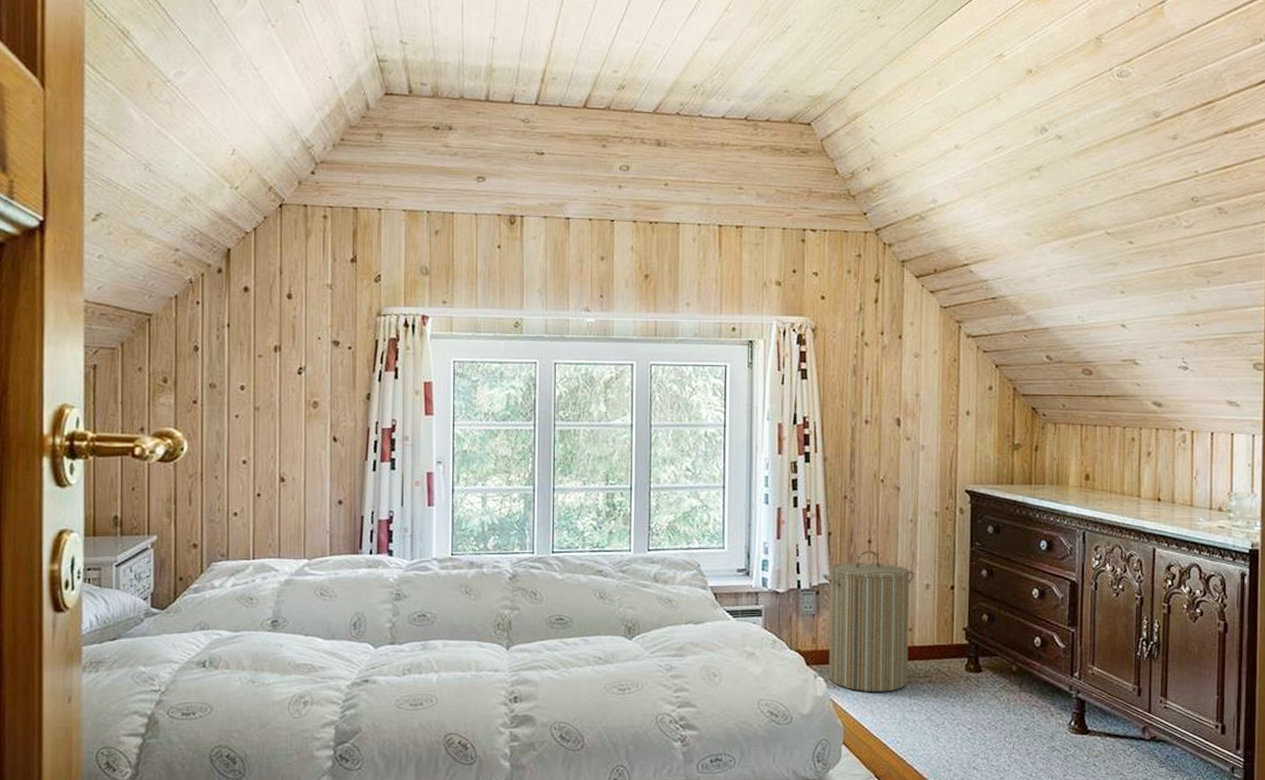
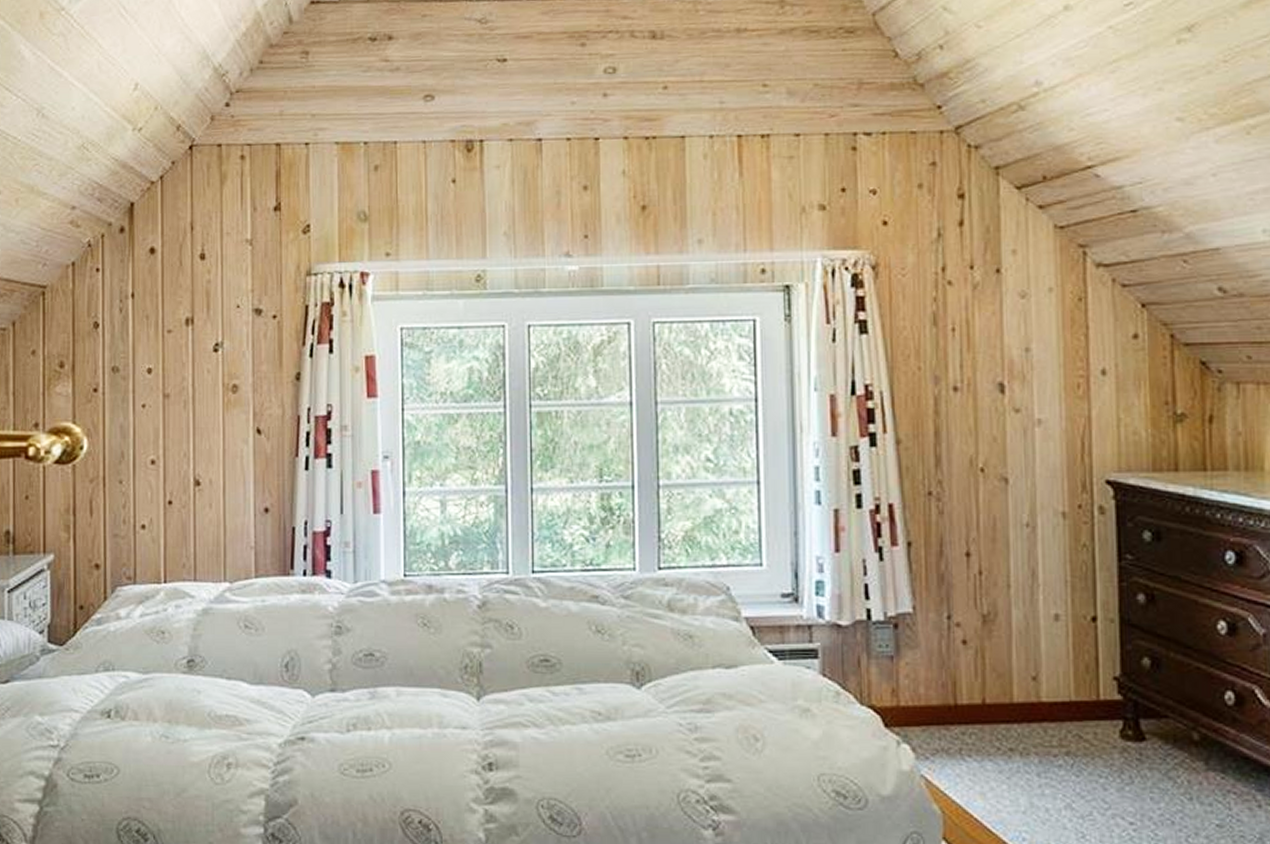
laundry hamper: present [823,550,914,692] -> none [903,566,1036,767]

